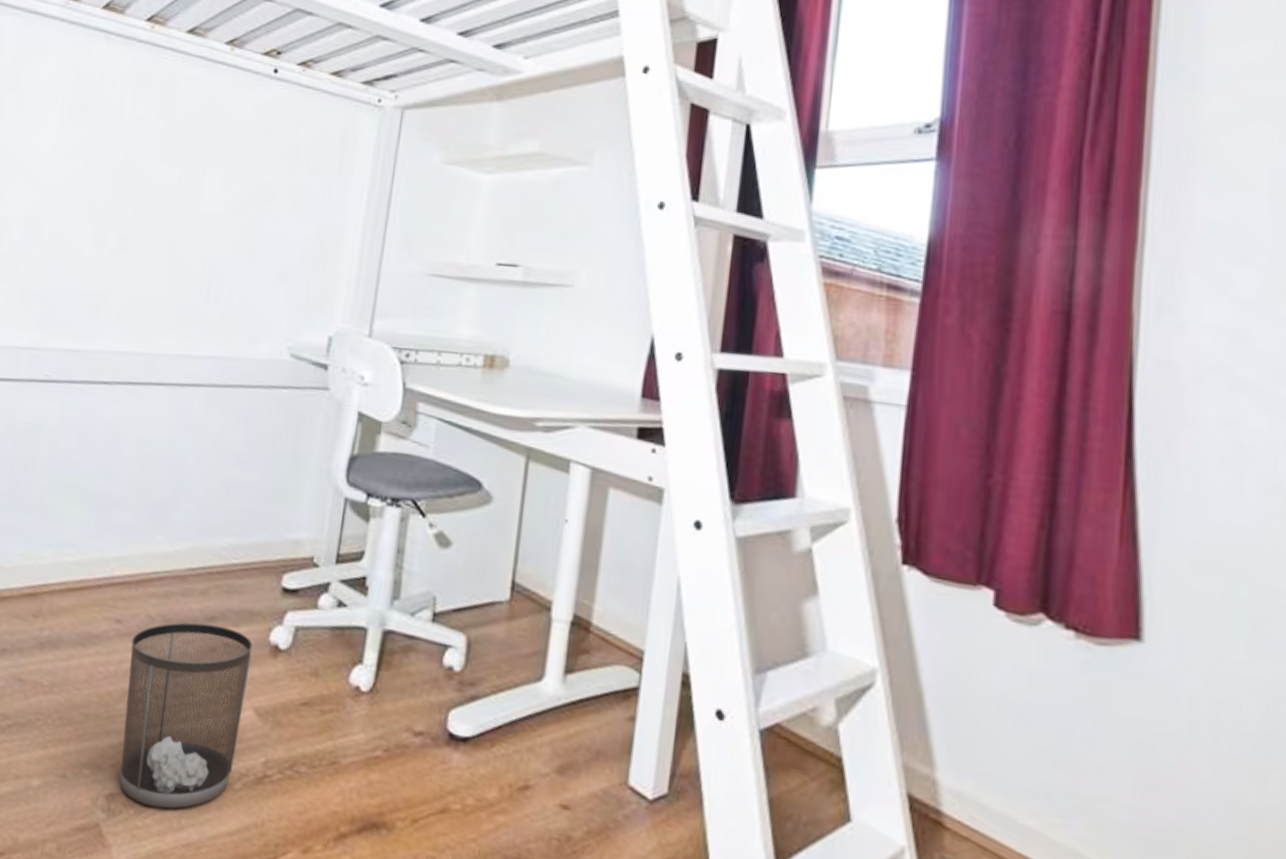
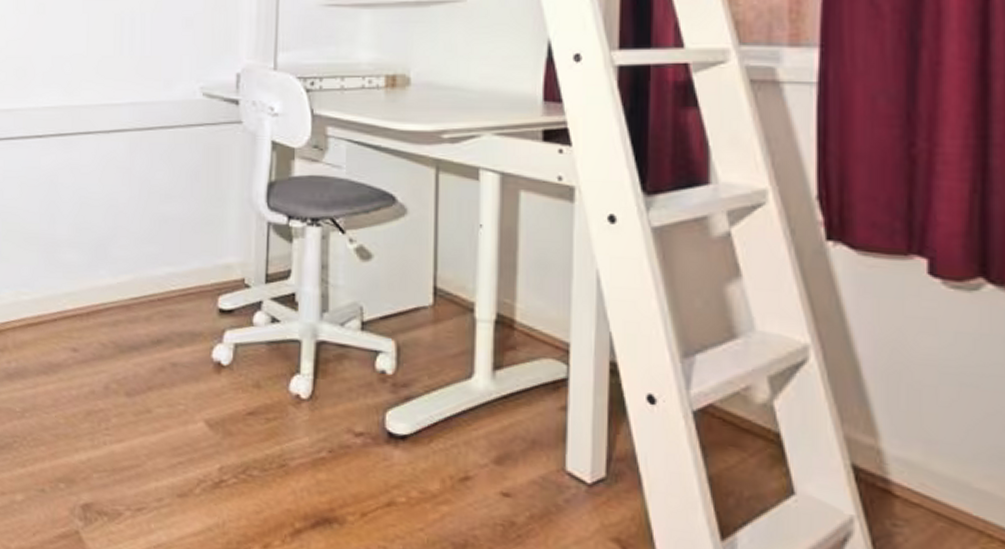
waste bin: present [119,622,253,809] -> none [88,346,197,515]

